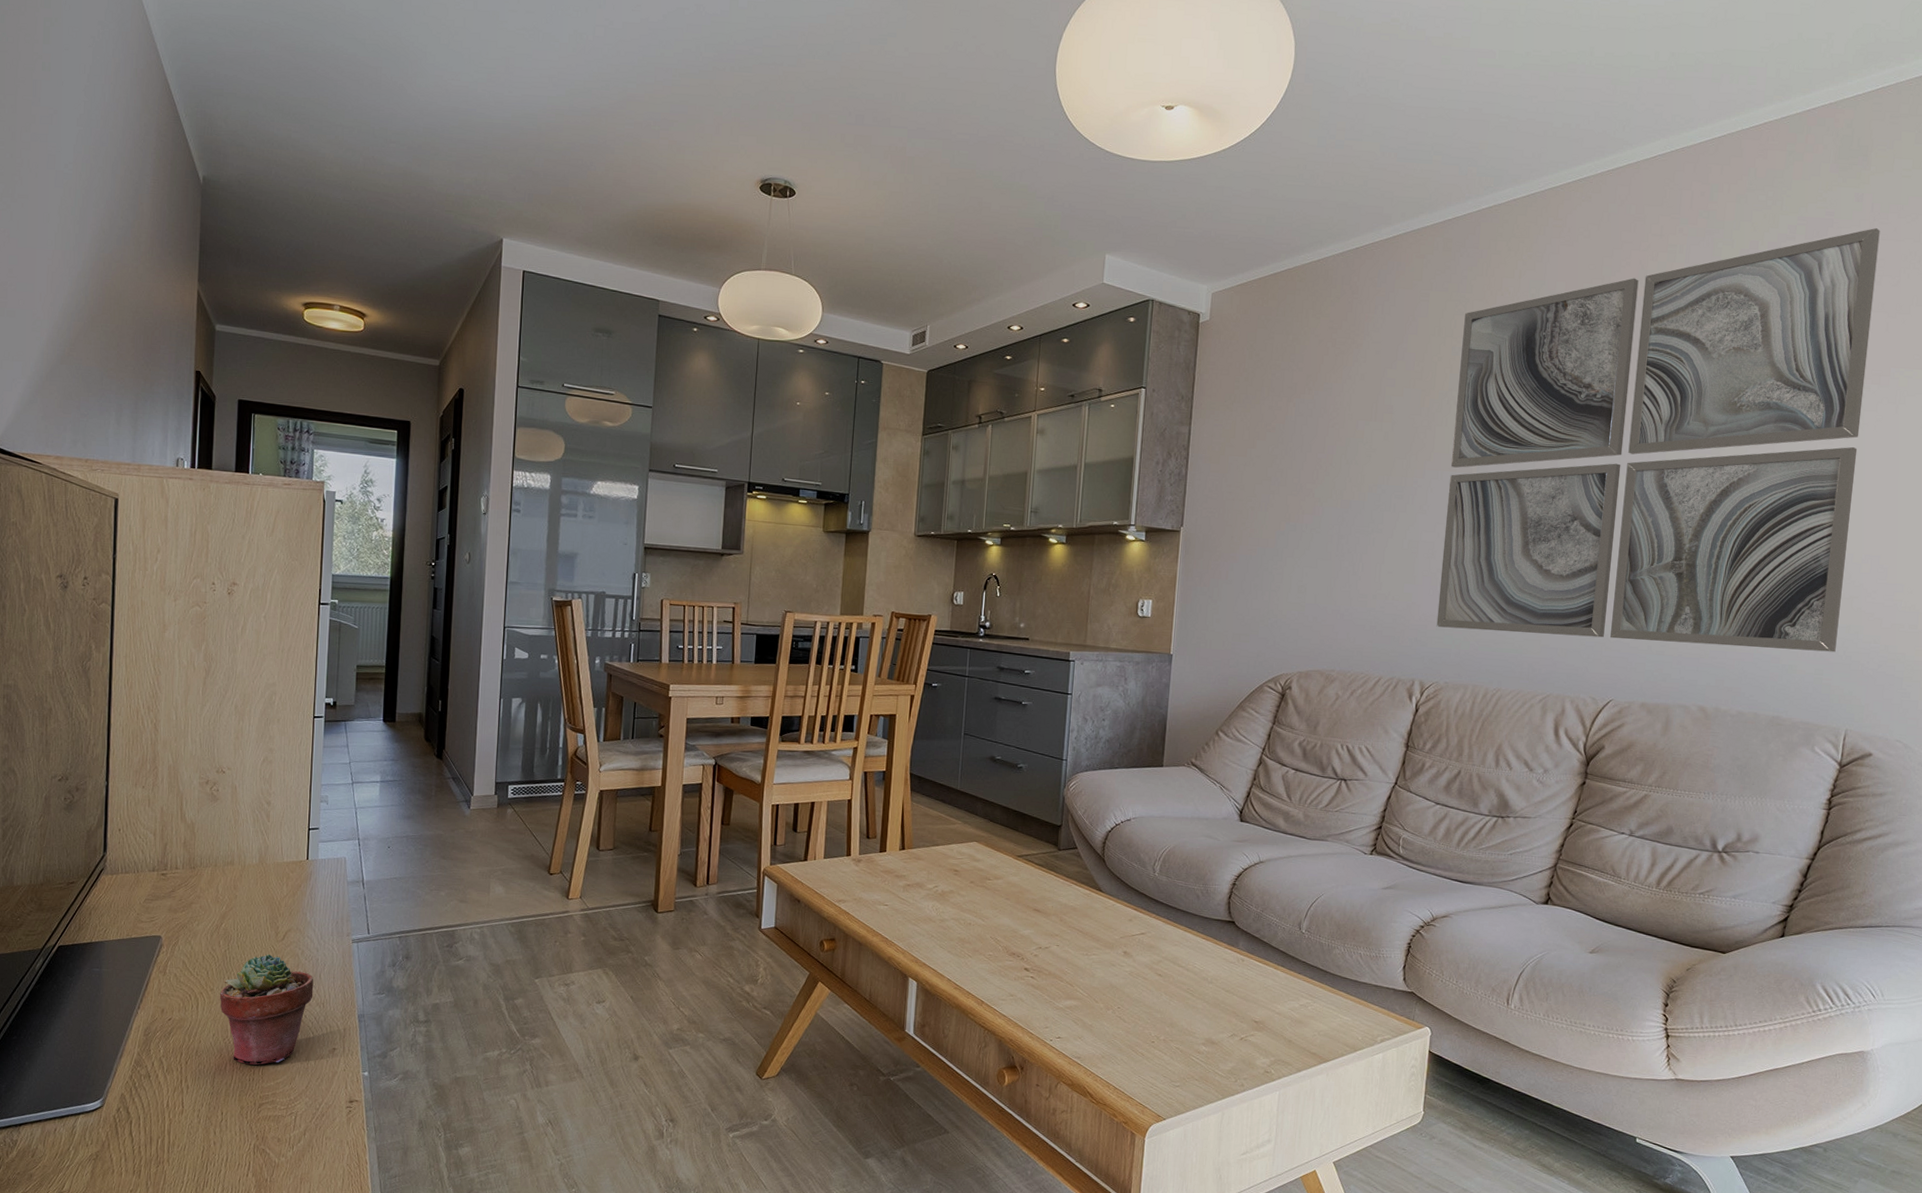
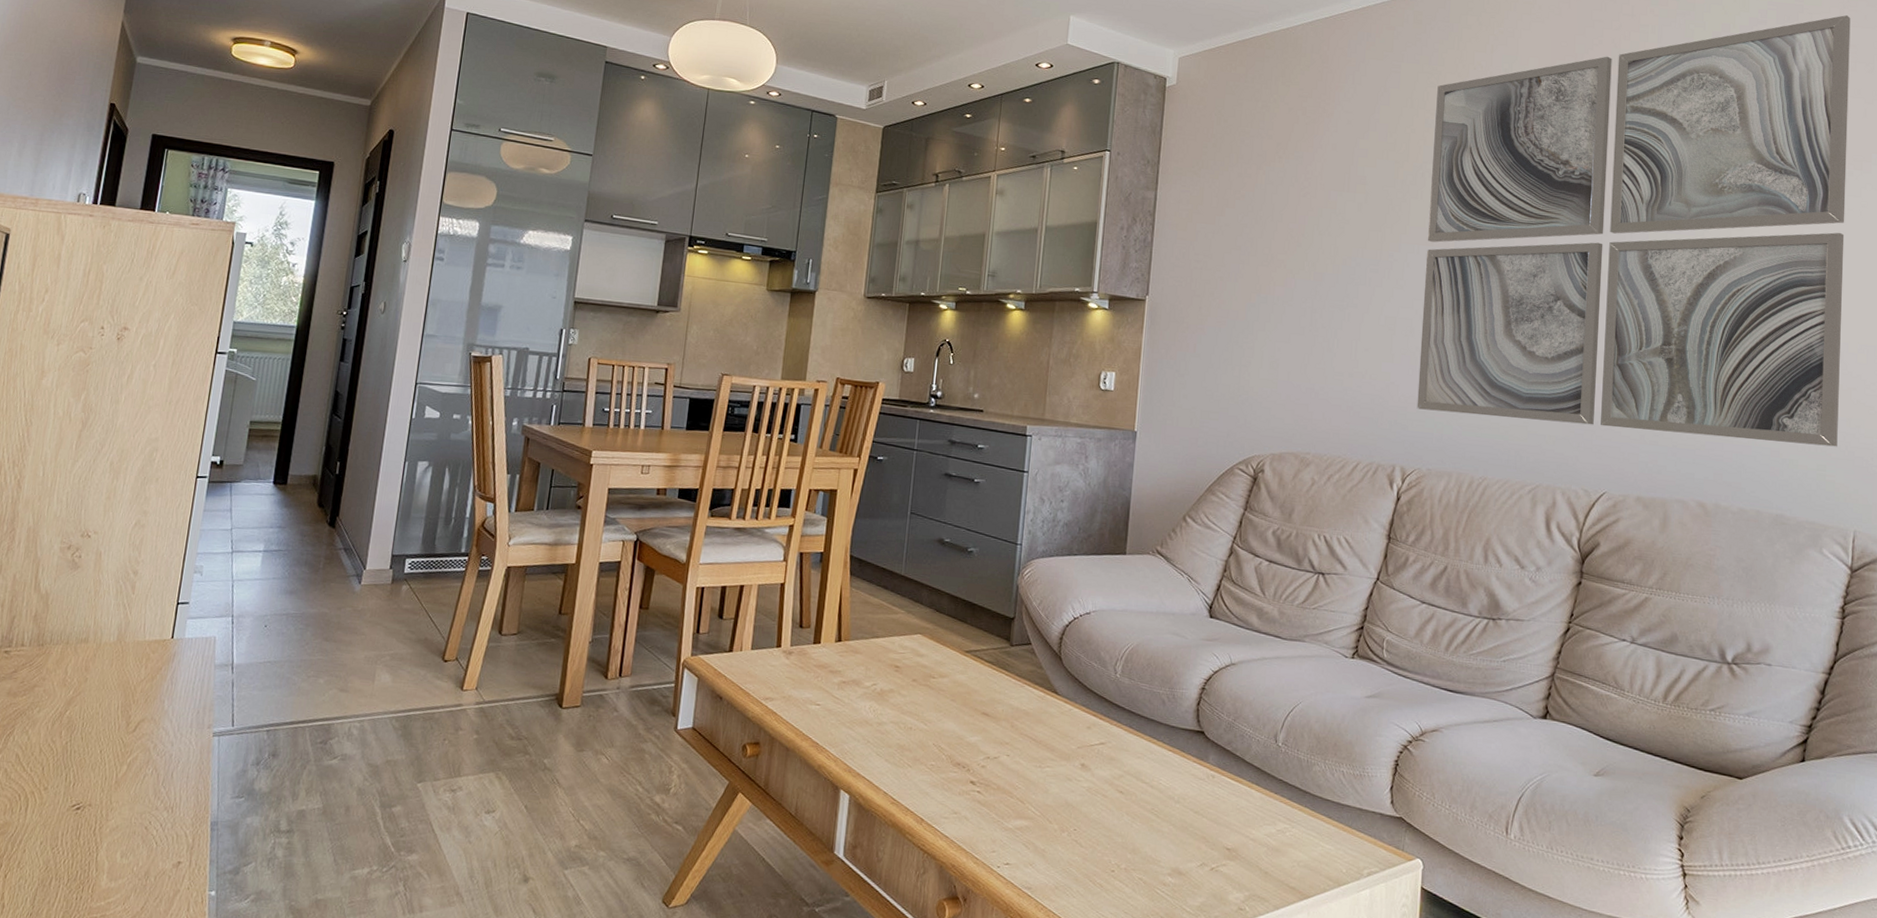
potted succulent: present [220,954,314,1065] -> none [53,748,165,881]

